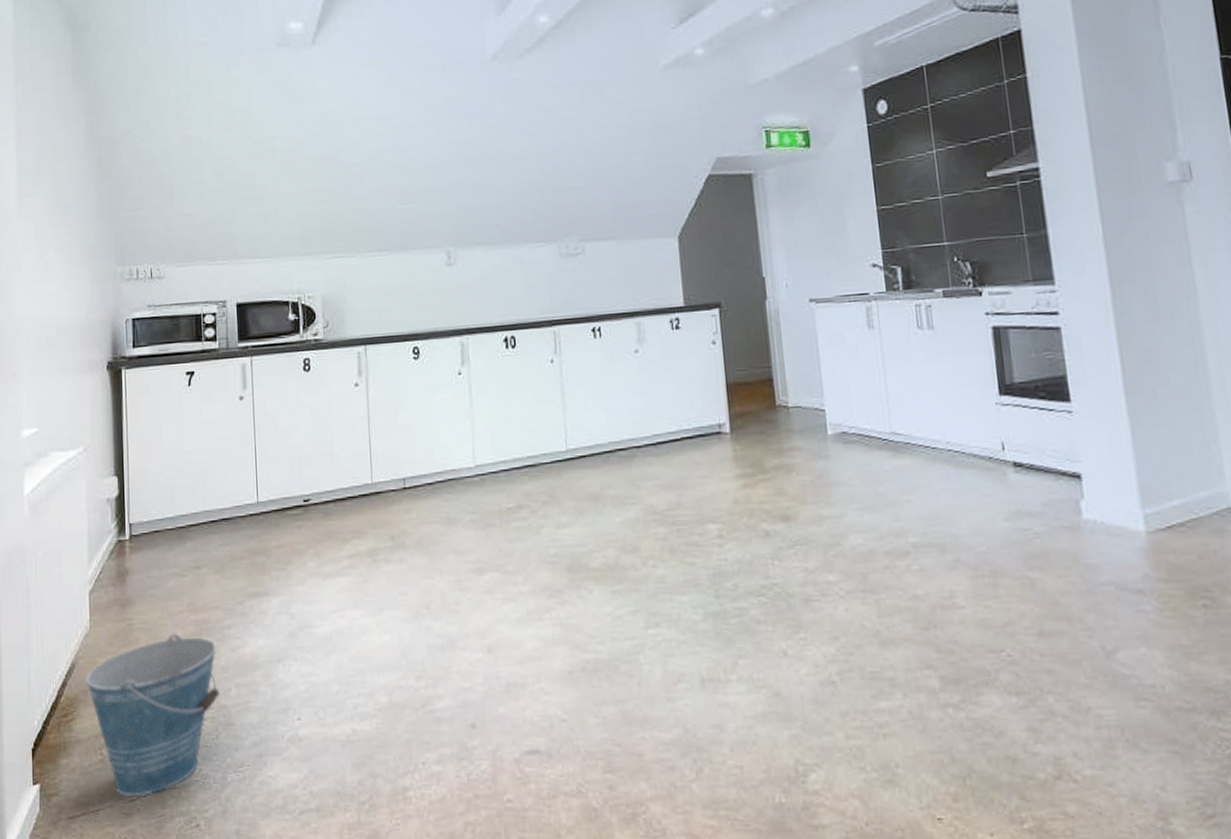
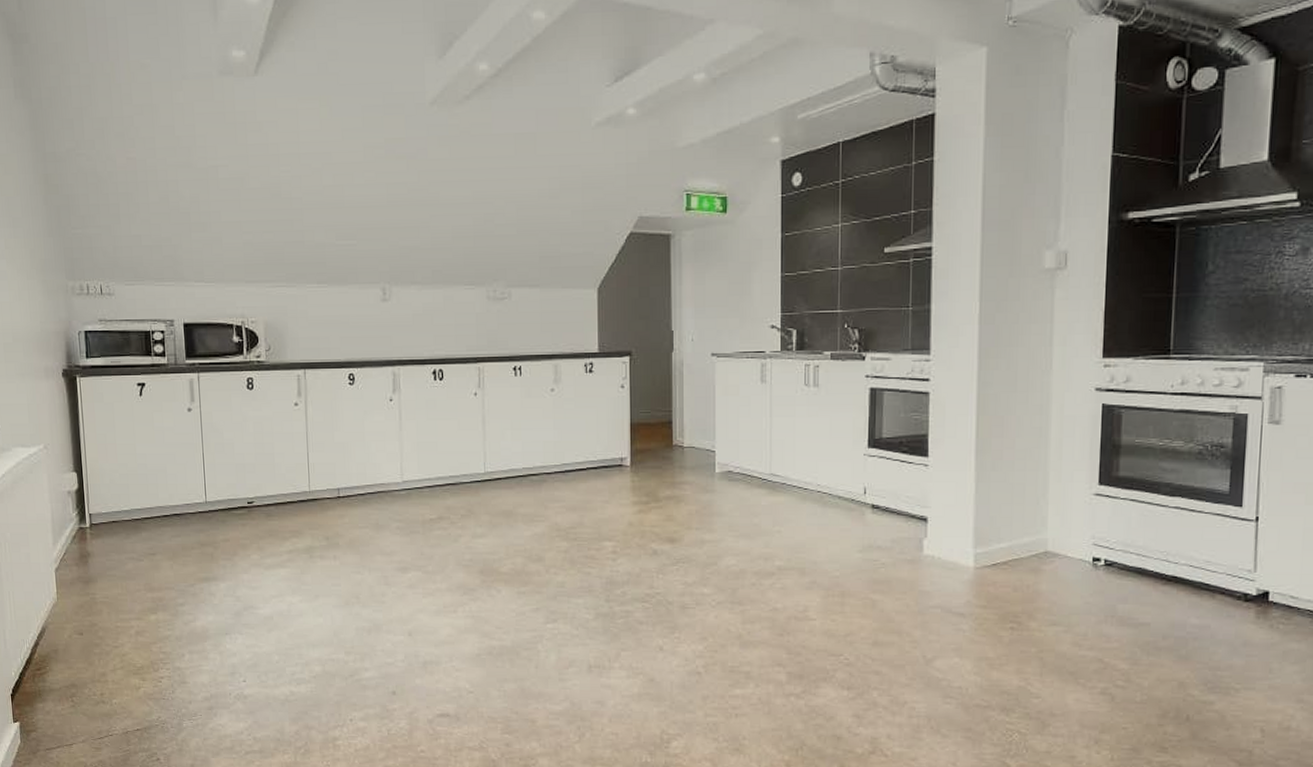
bucket: present [86,633,219,798] -> none [56,607,175,736]

